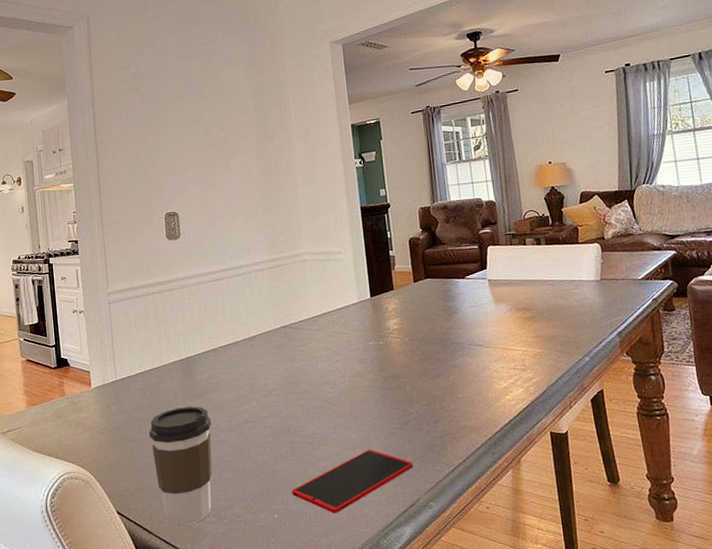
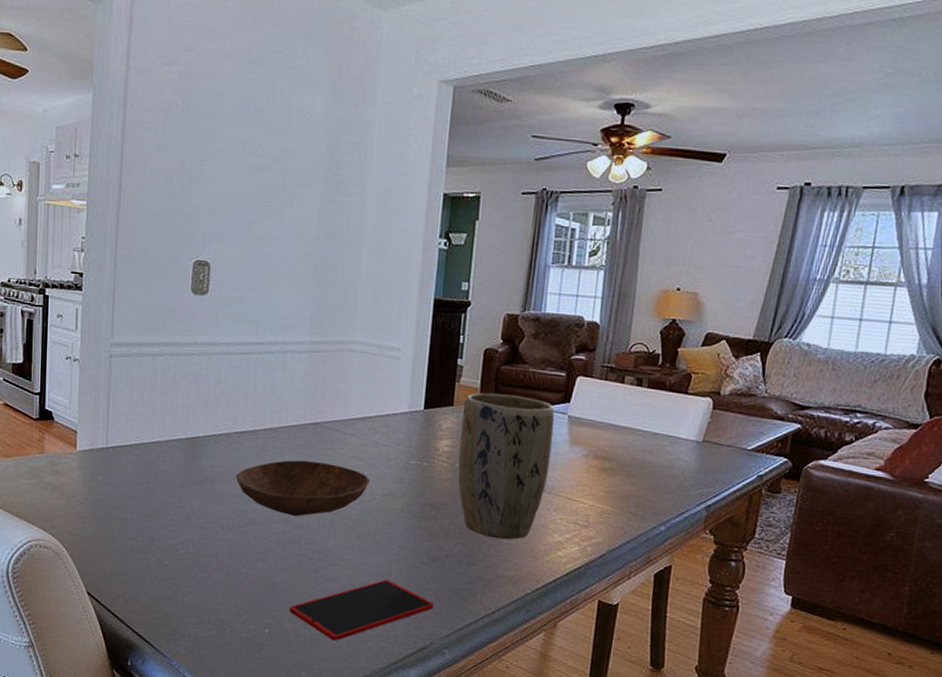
coffee cup: present [148,406,212,526] -> none [136,491,210,622]
bowl: none [226,358,339,410] -> present [235,460,371,517]
plant pot: none [402,271,484,395] -> present [458,392,555,540]

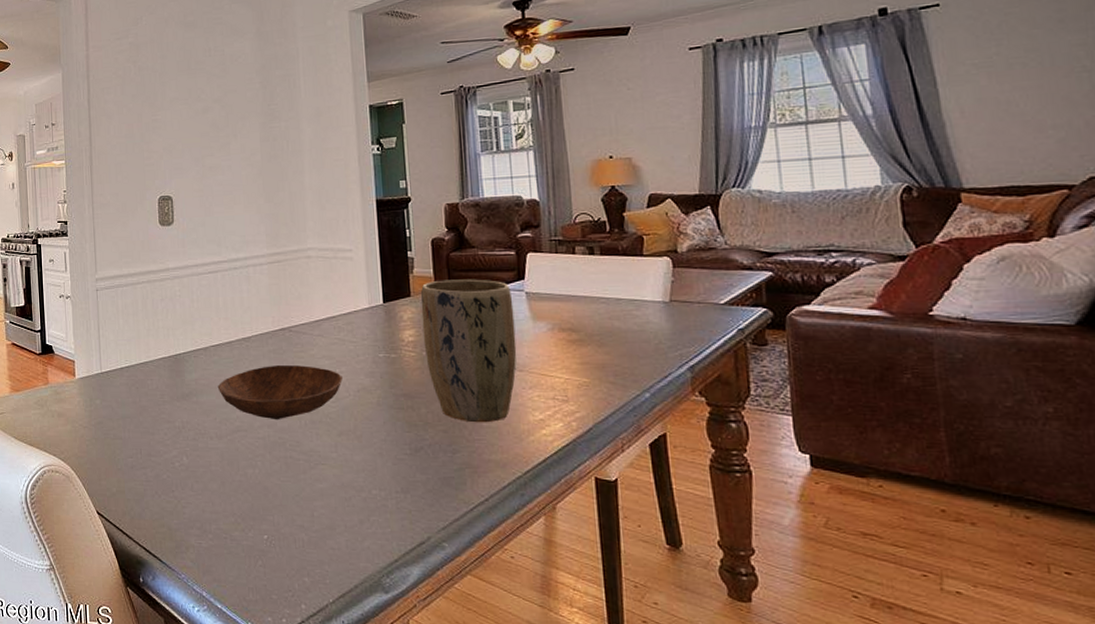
smartphone: present [289,579,434,642] -> none [284,474,425,543]

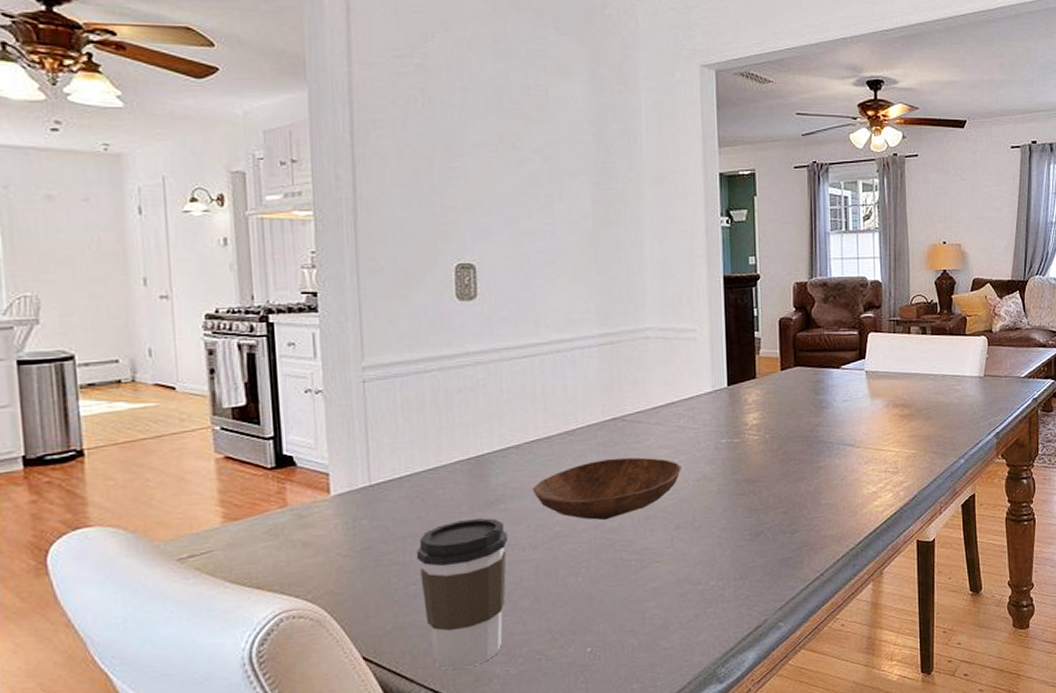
coffee cup: none [132,408,199,535] -> present [416,518,508,670]
plant pot: present [421,279,517,423] -> none [766,359,855,502]

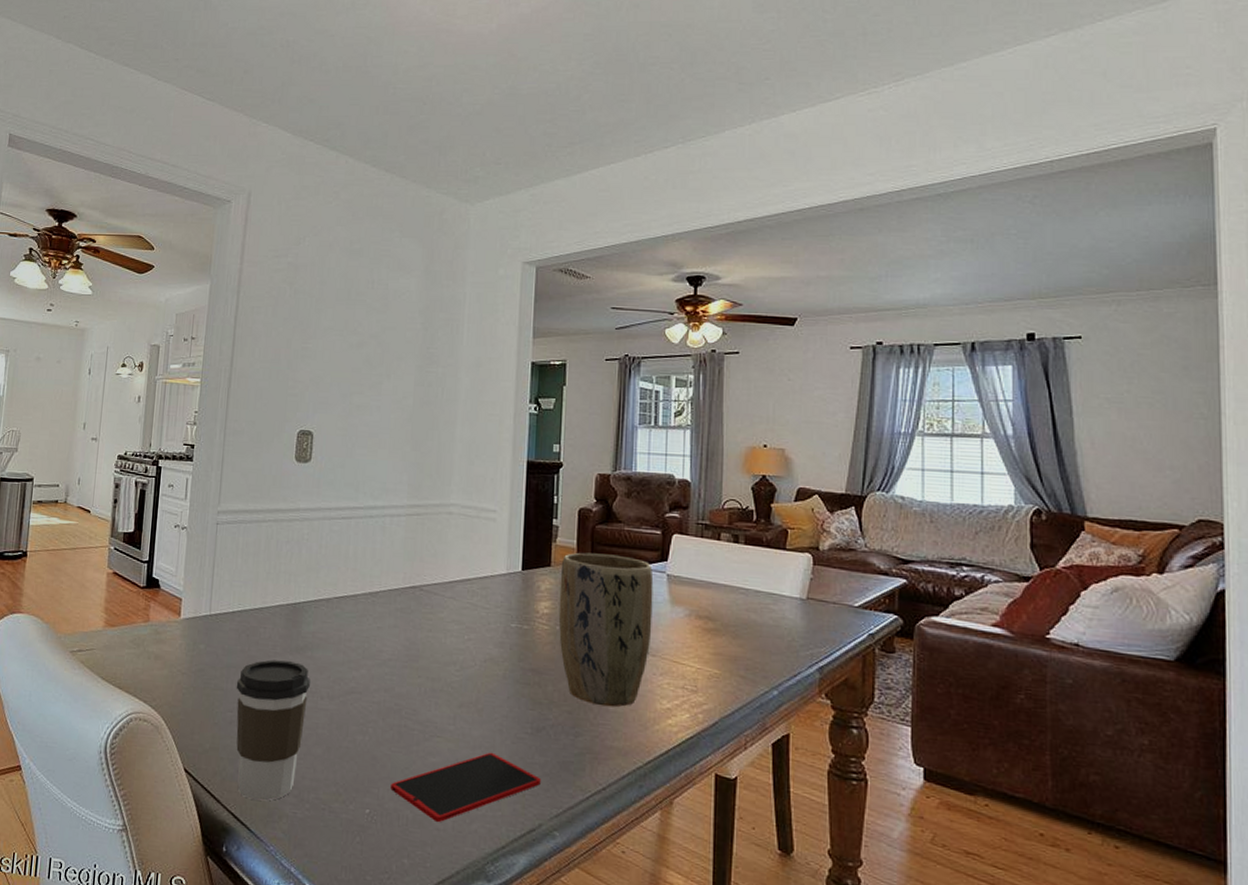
bowl: present [532,457,683,521] -> none [335,625,471,685]
smartphone: none [611,565,763,643] -> present [390,752,541,823]
plant pot: none [766,359,855,502] -> present [558,552,654,707]

